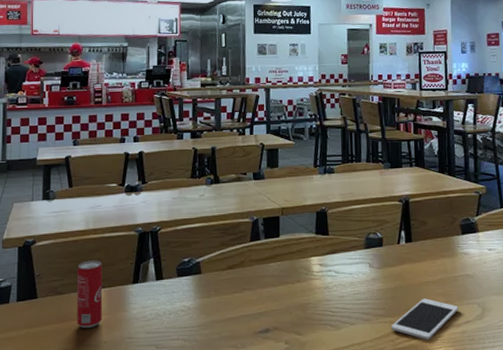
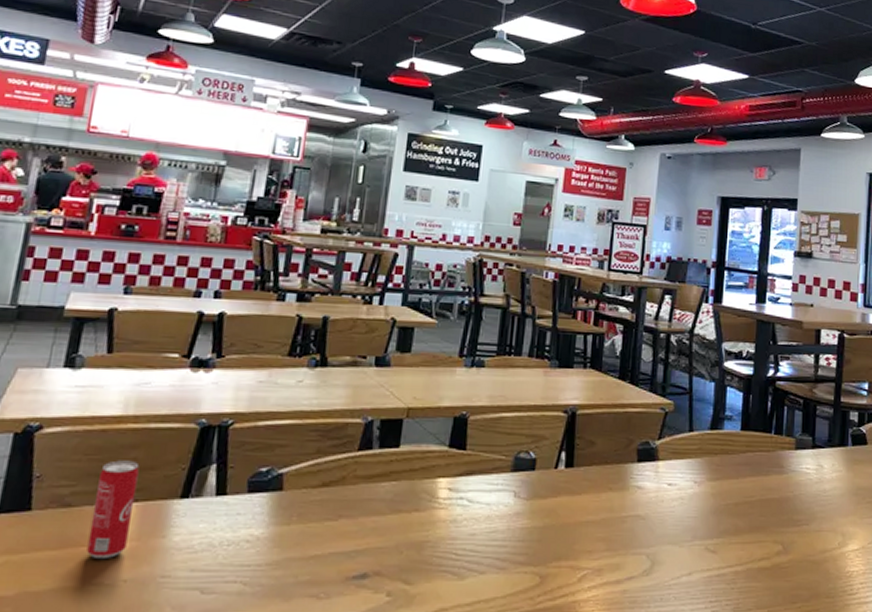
cell phone: present [390,298,459,340] -> none [531,544,622,600]

